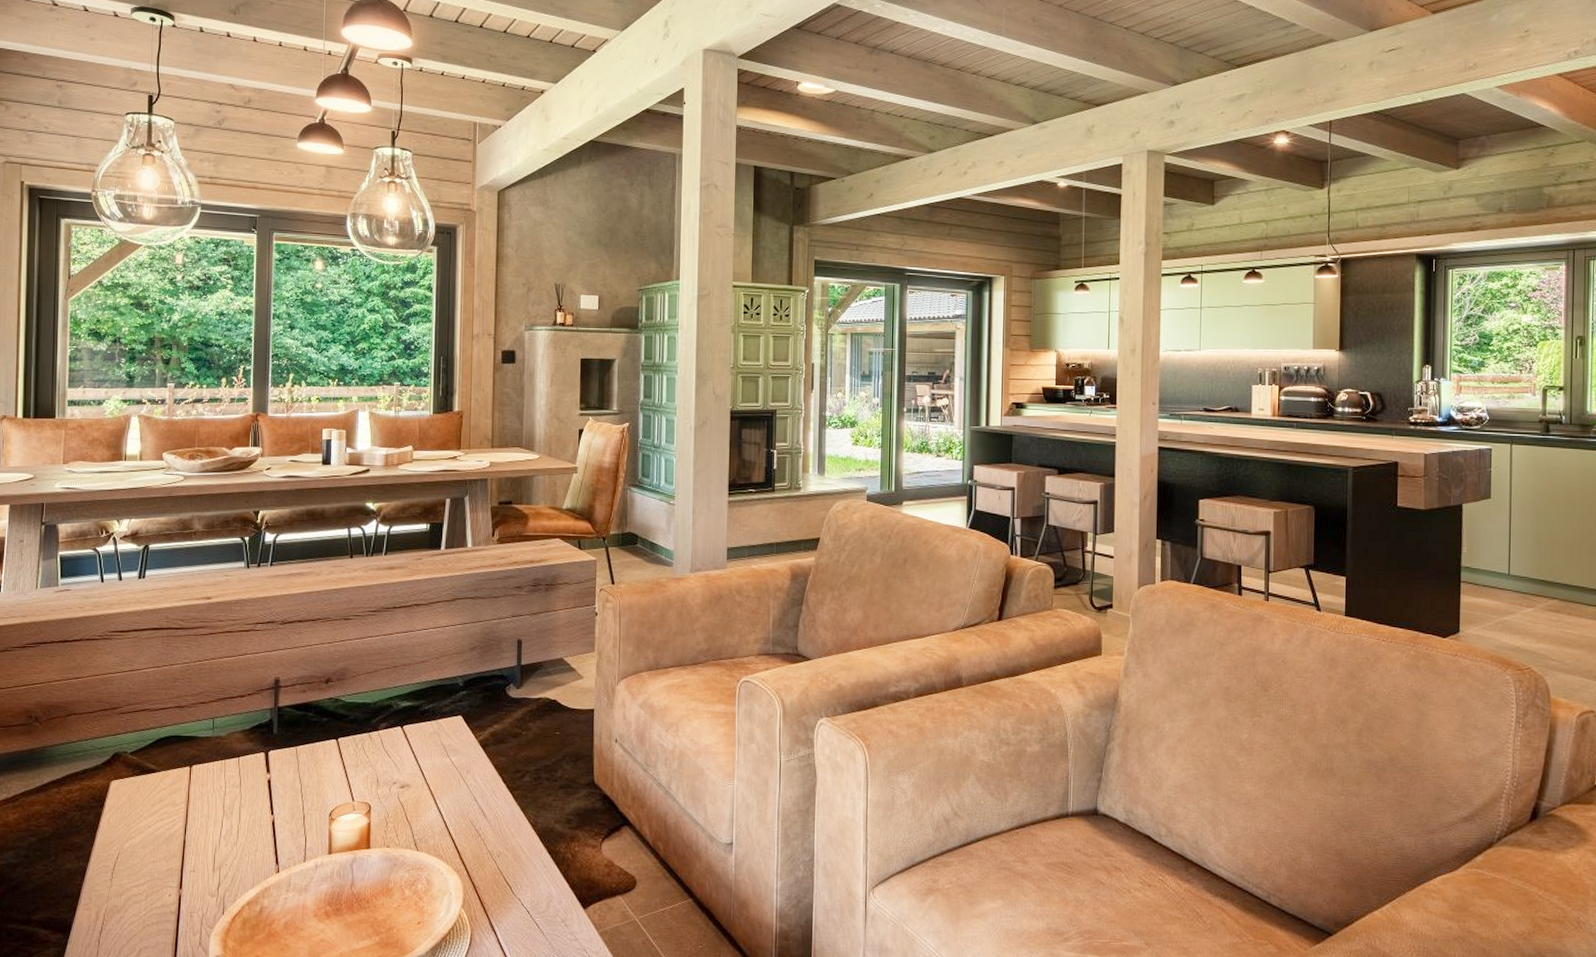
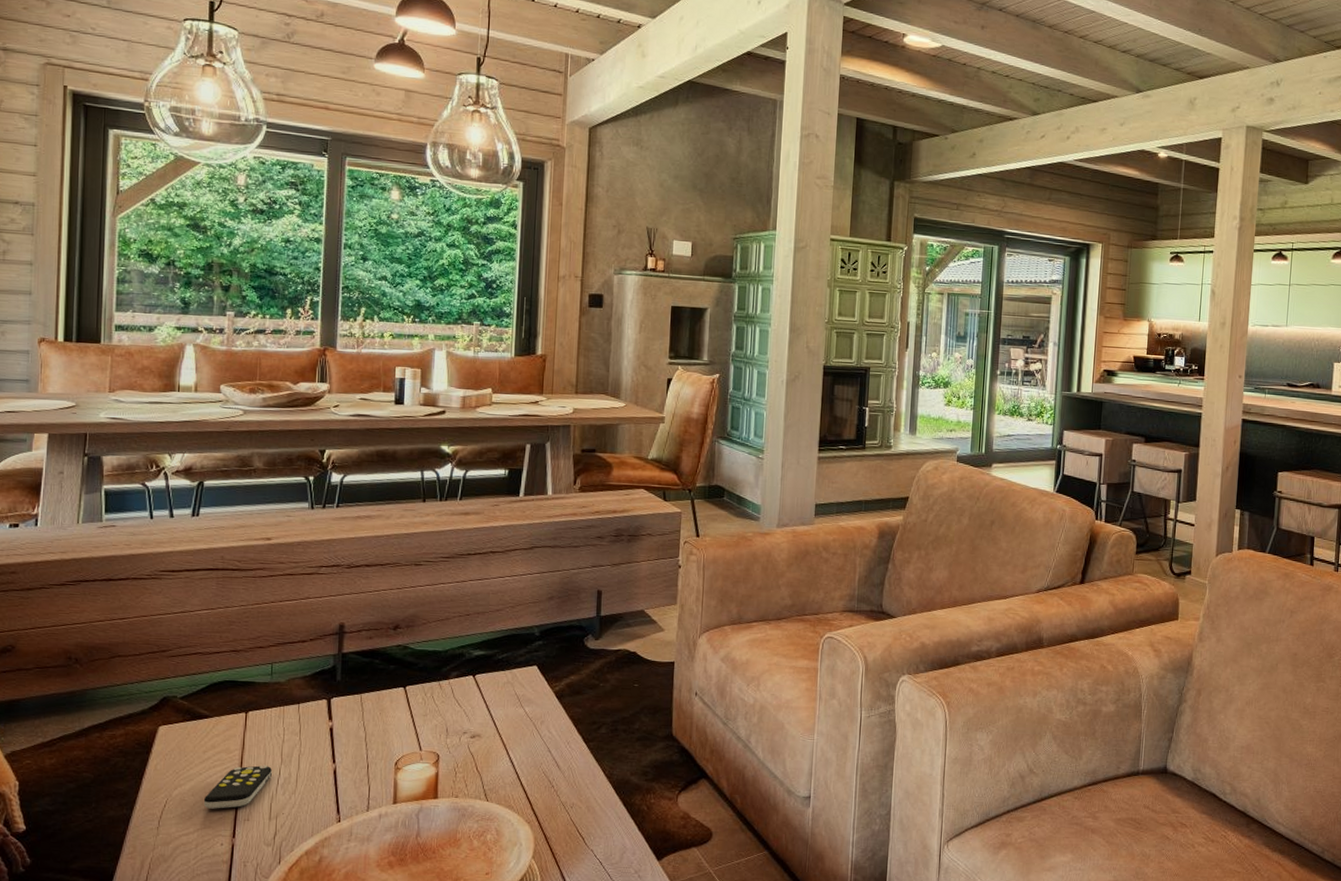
remote control: none [152,817,215,861] -> present [203,765,272,809]

